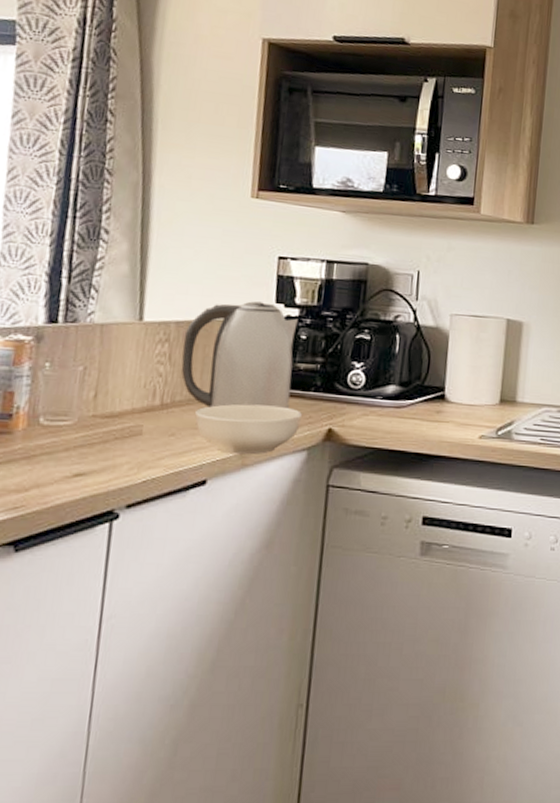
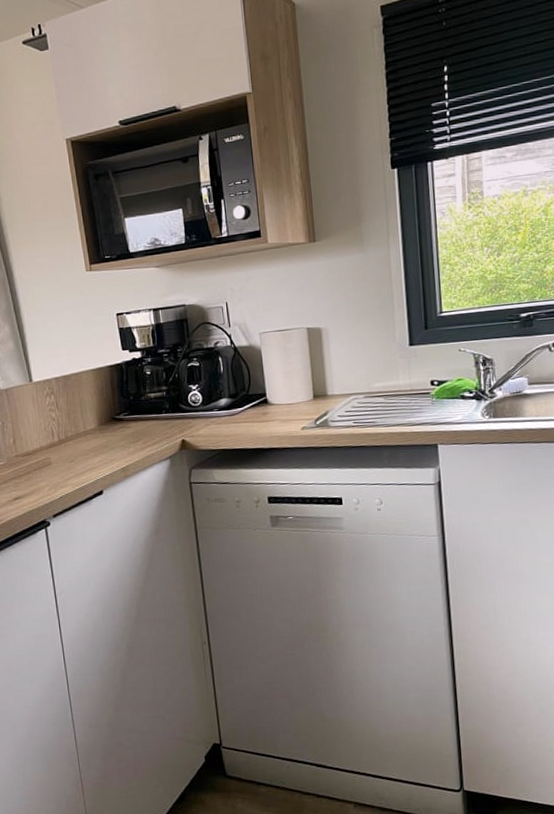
kettle: present [181,301,298,408] -> none [63,351,149,438]
bowl: present [195,404,303,455] -> none [84,428,161,470]

